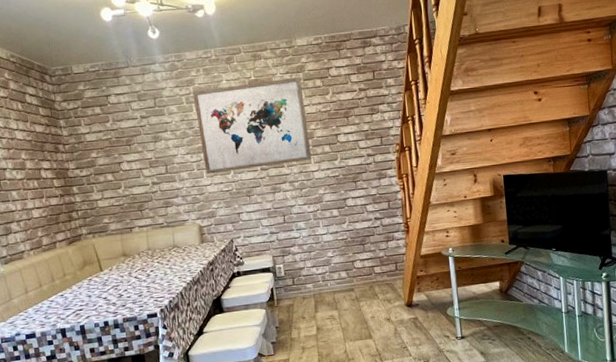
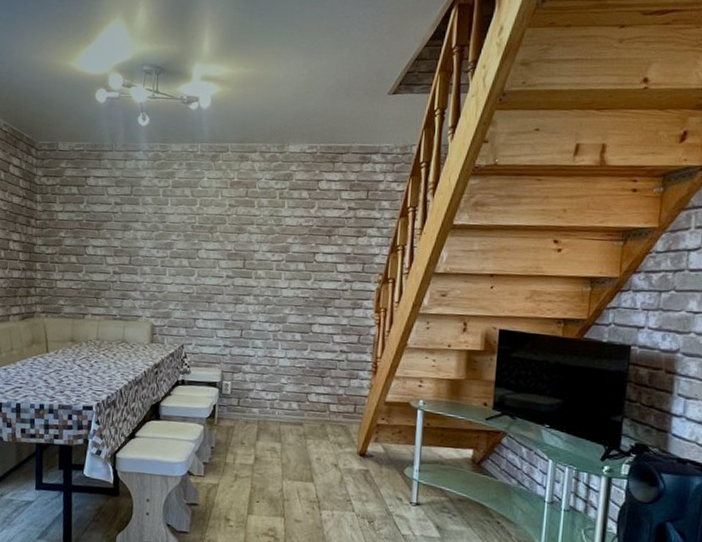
wall art: present [192,76,312,174] -> none [169,184,287,276]

